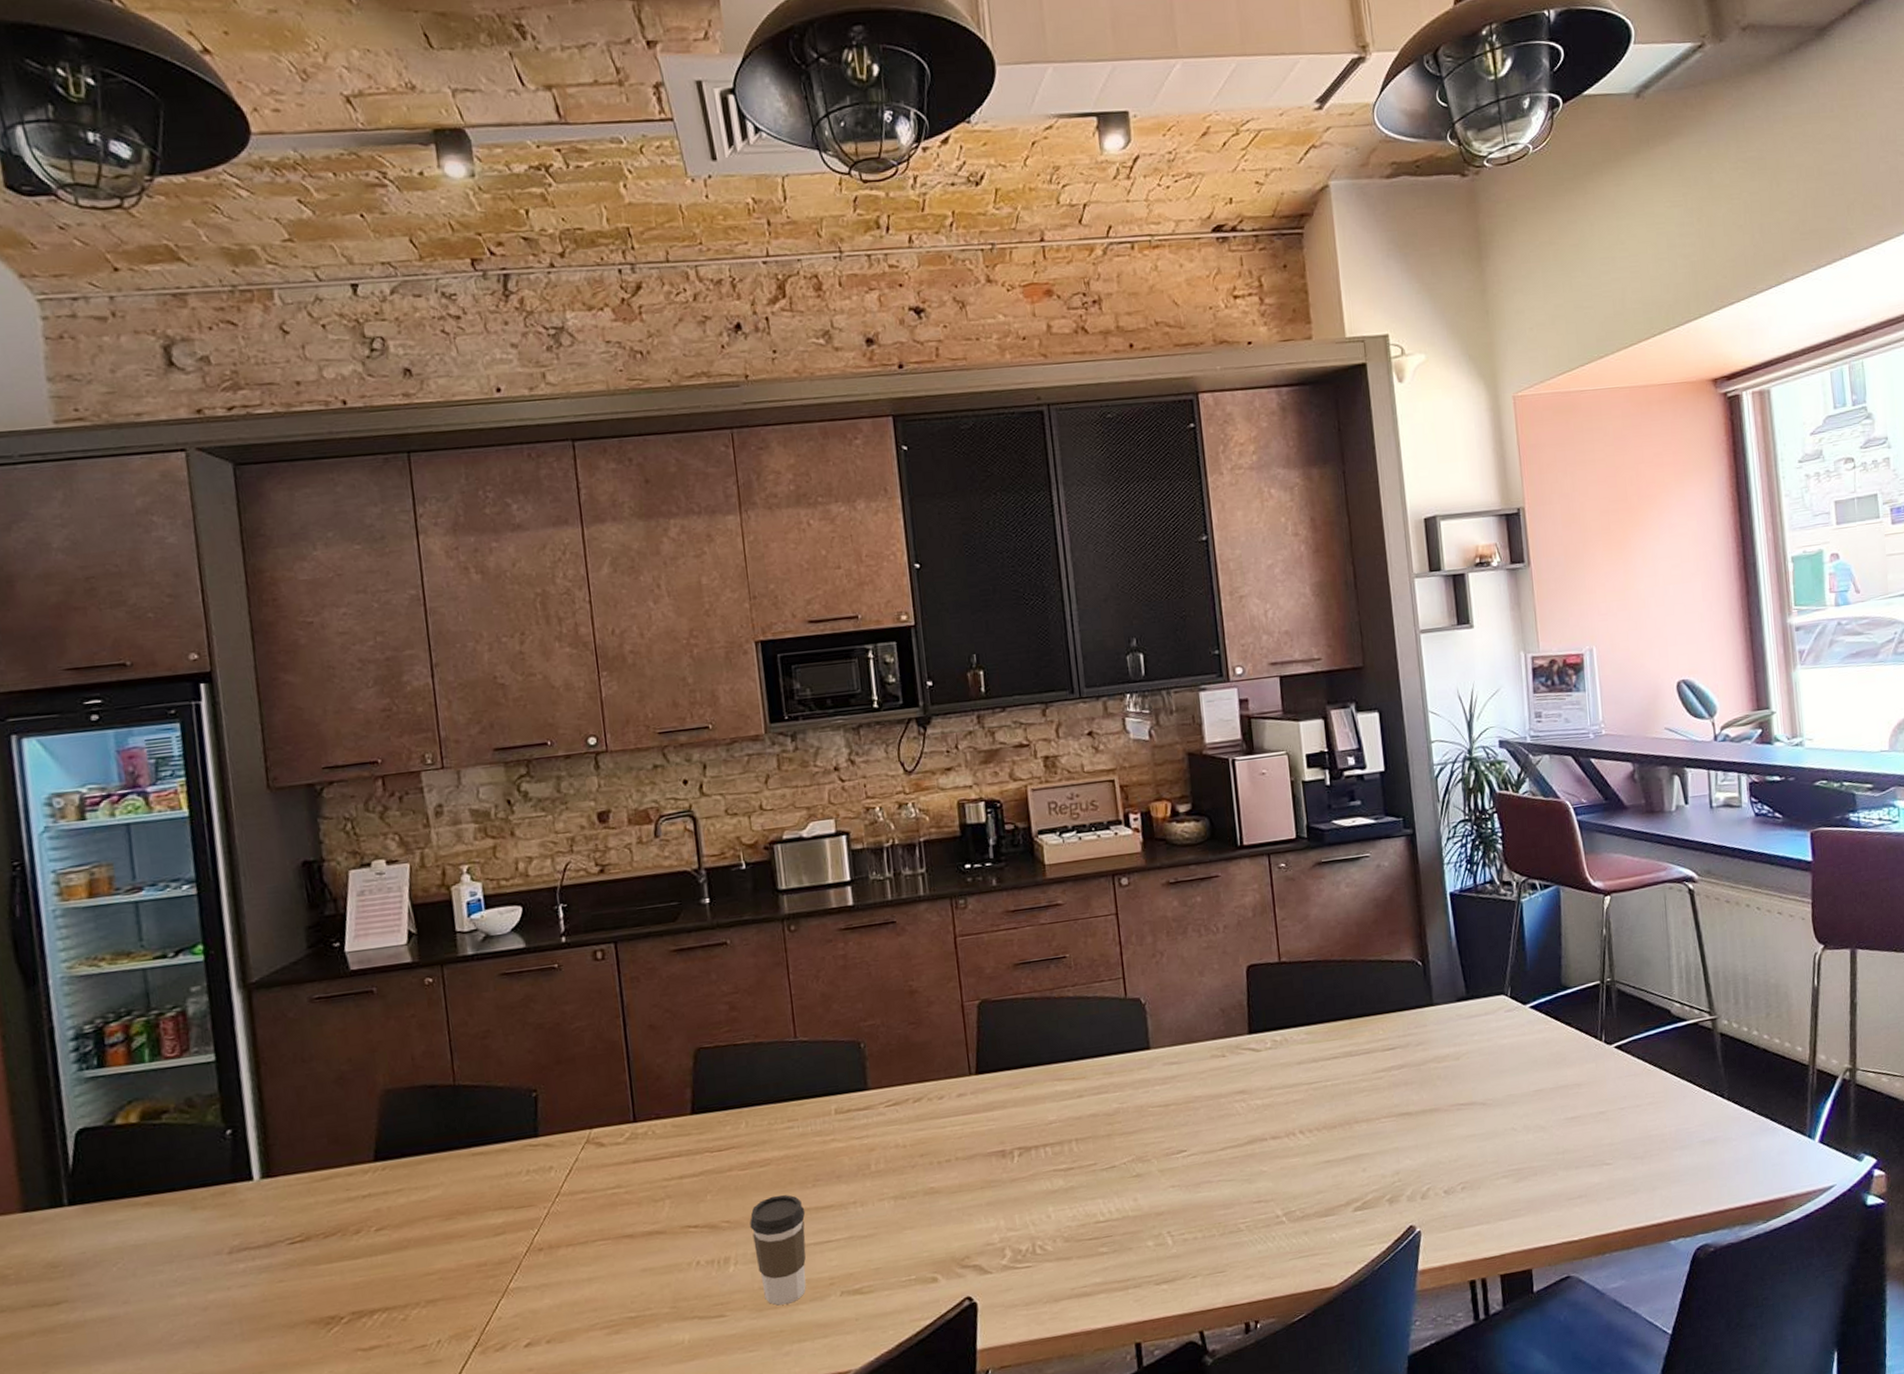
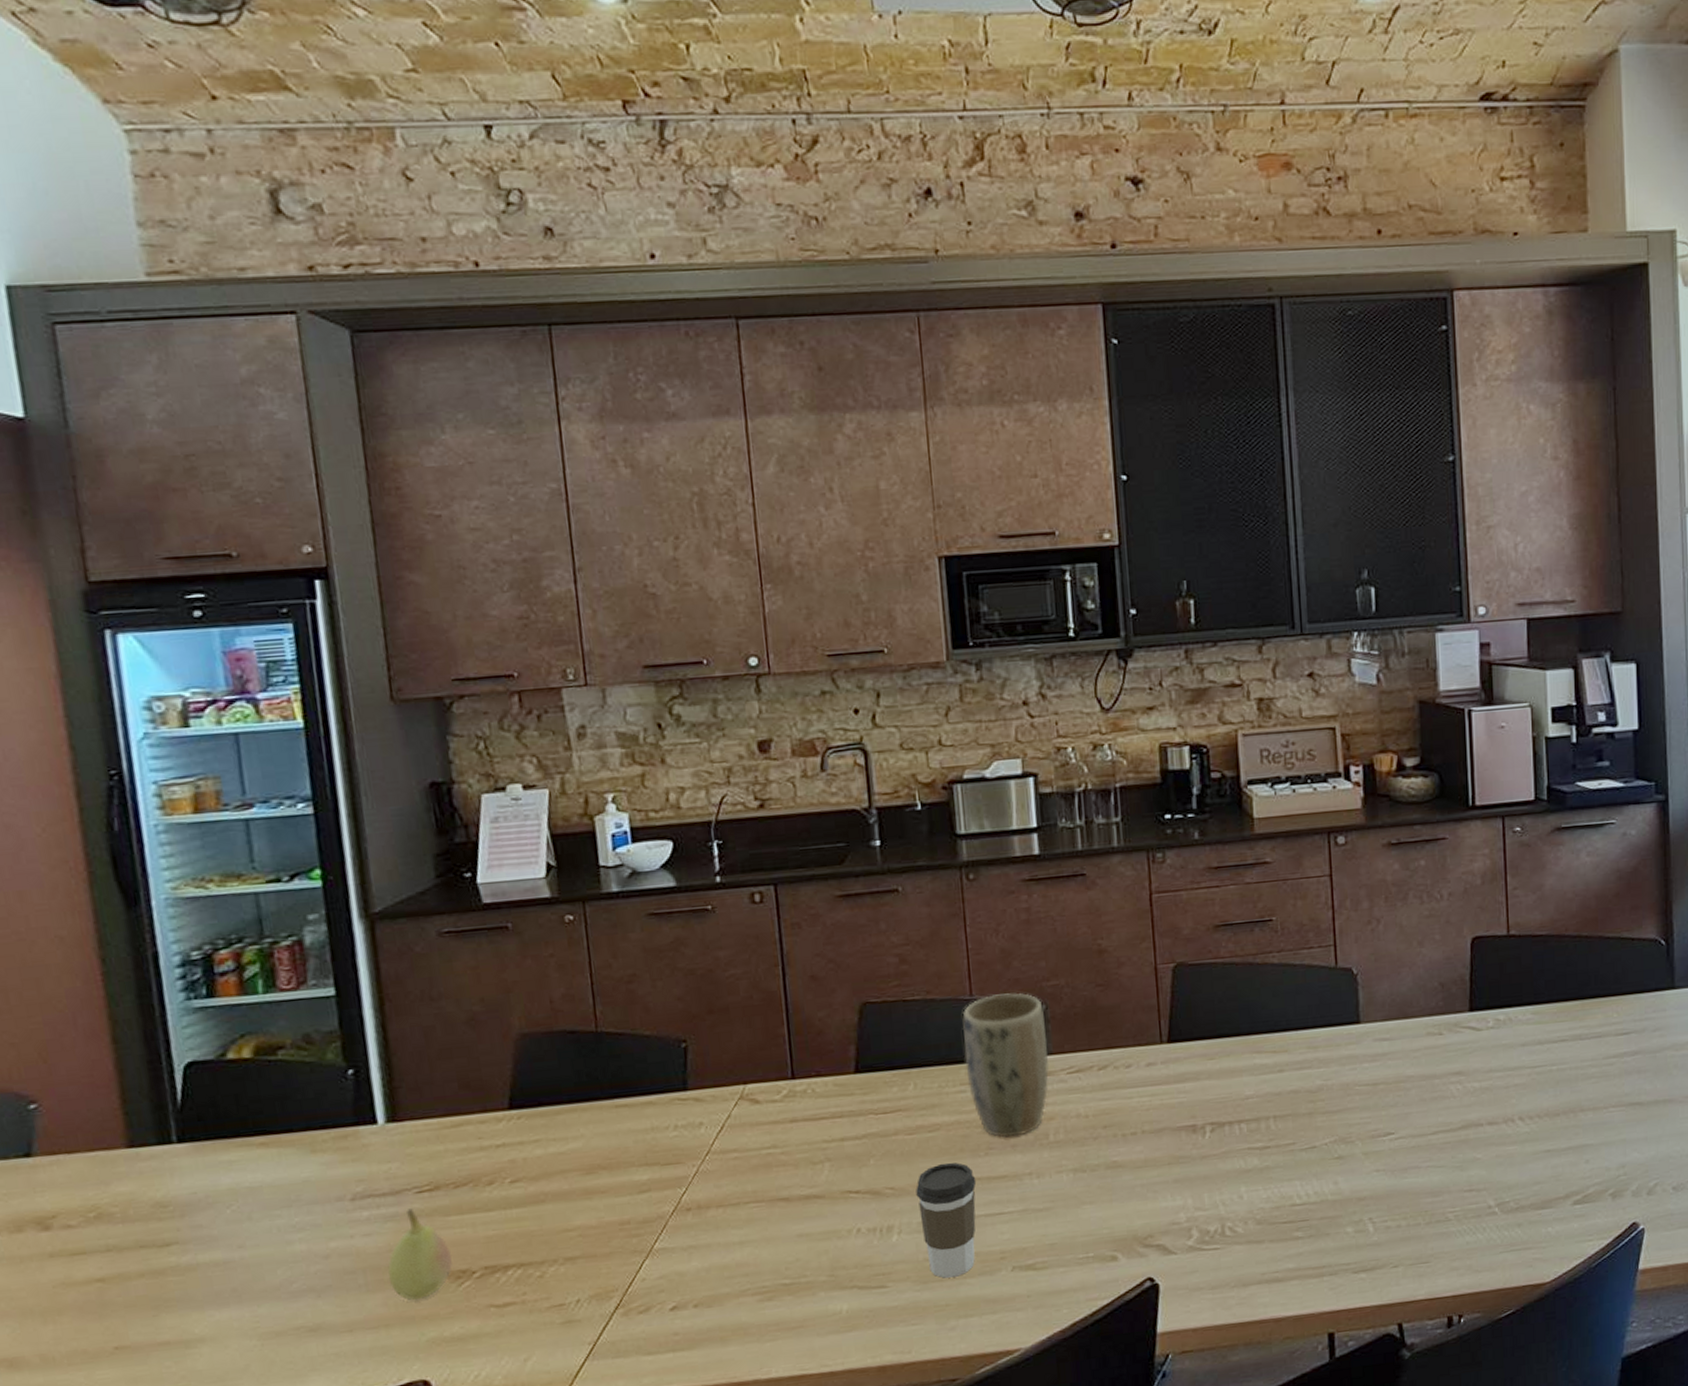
fruit: none [262,1258,322,1347] -> present [388,1207,452,1300]
plant pot: none [788,1034,869,1169] -> present [962,993,1050,1138]

